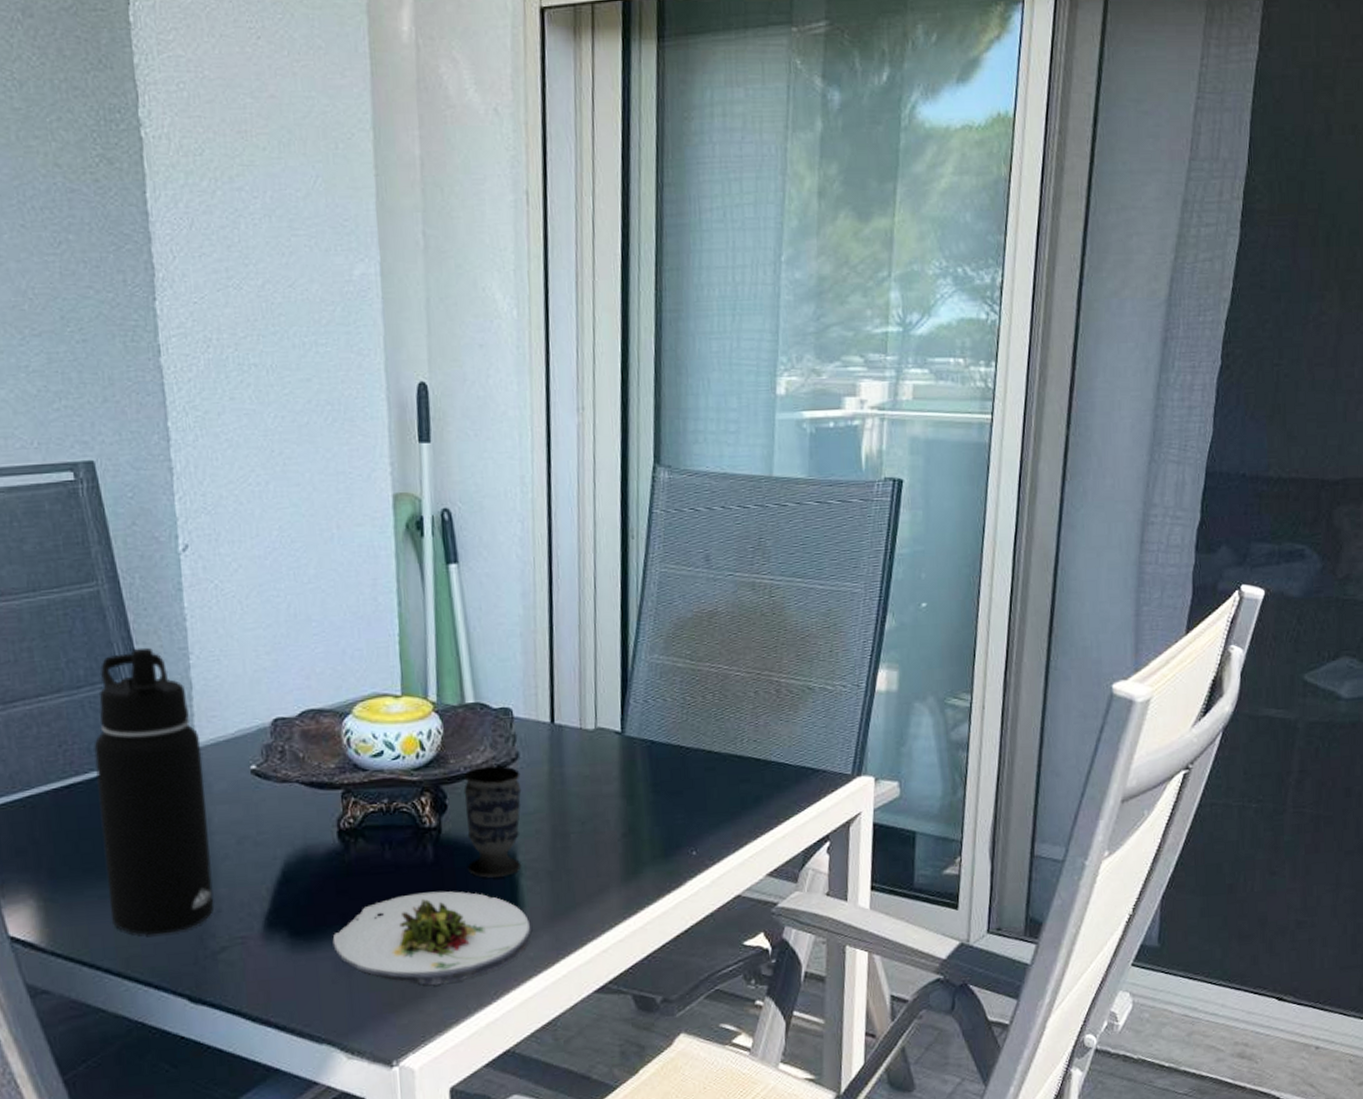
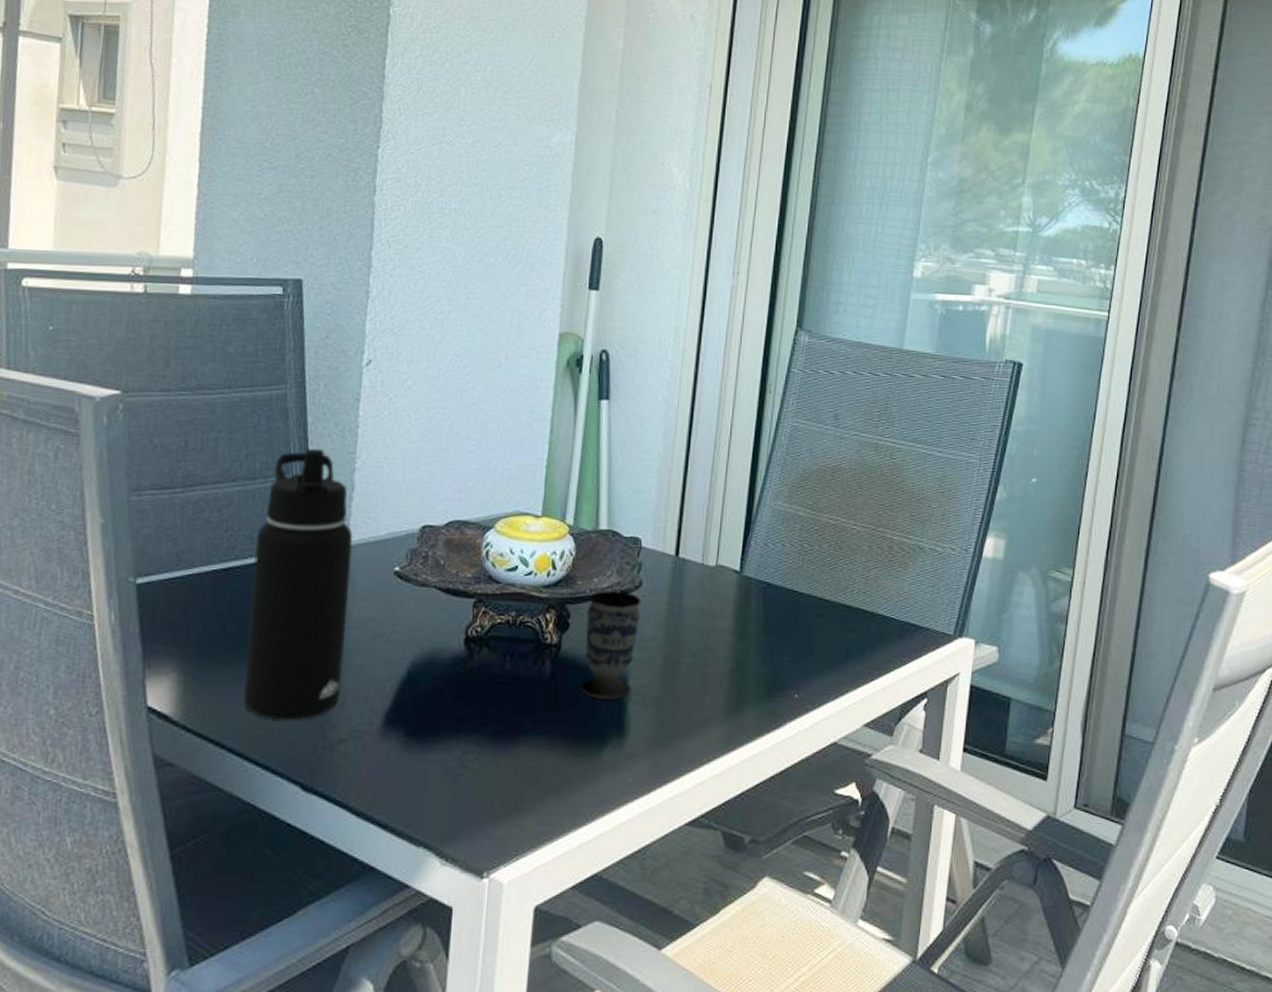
salad plate: present [332,891,531,986] -> none [444,706,633,800]

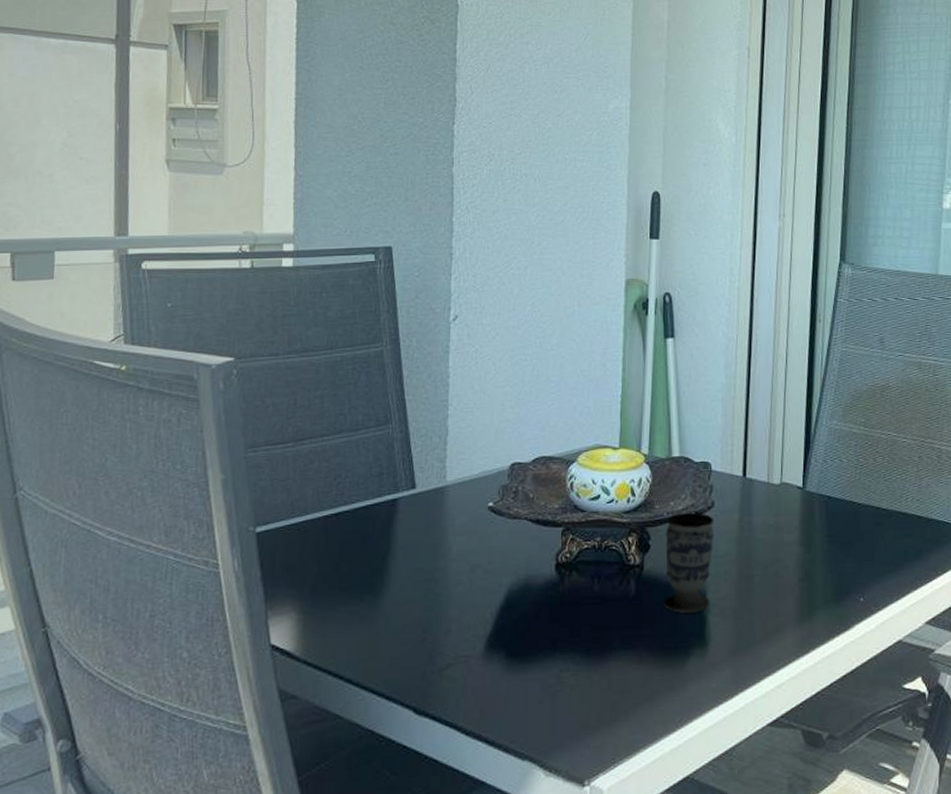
water bottle: present [244,448,353,720] -> none [358,398,450,650]

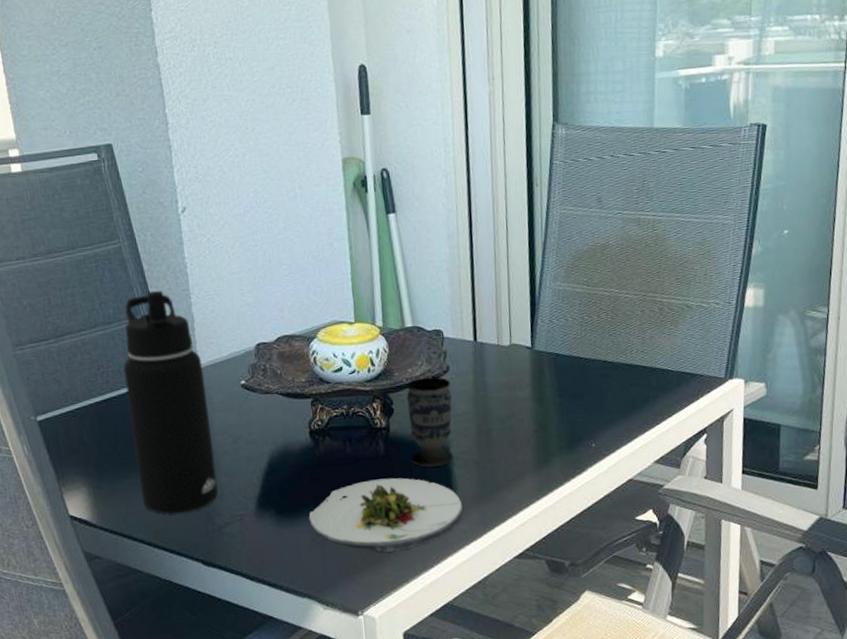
water bottle: none [358,398,450,650] -> present [123,290,219,515]
salad plate: none [542,623,715,711] -> present [309,478,463,553]

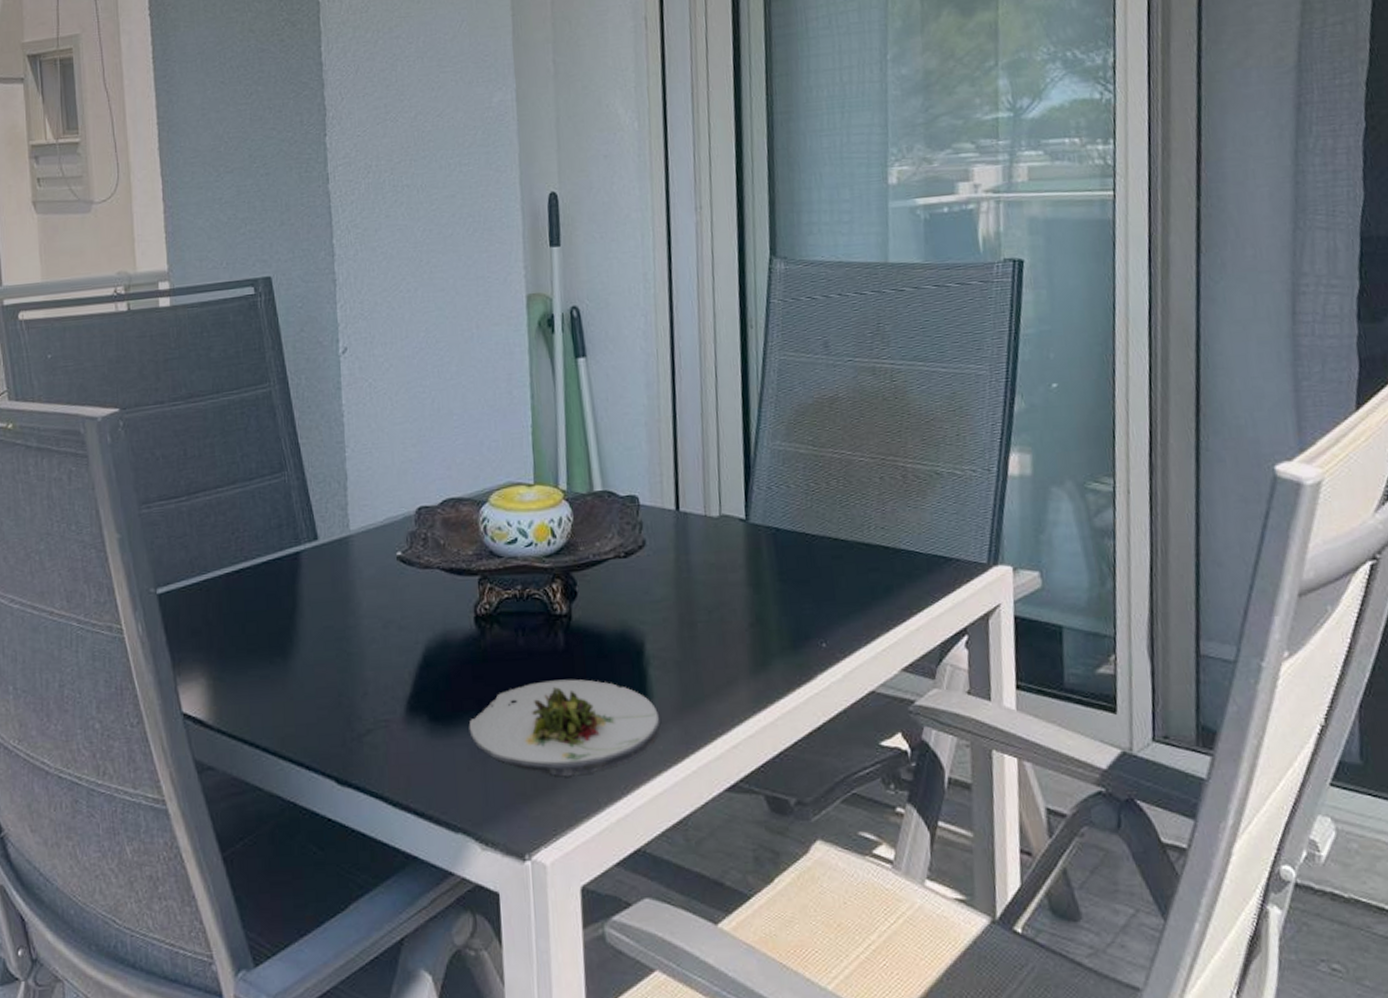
water bottle: present [123,290,219,515] -> none [261,442,362,716]
cup: present [406,376,453,467] -> none [593,552,649,667]

